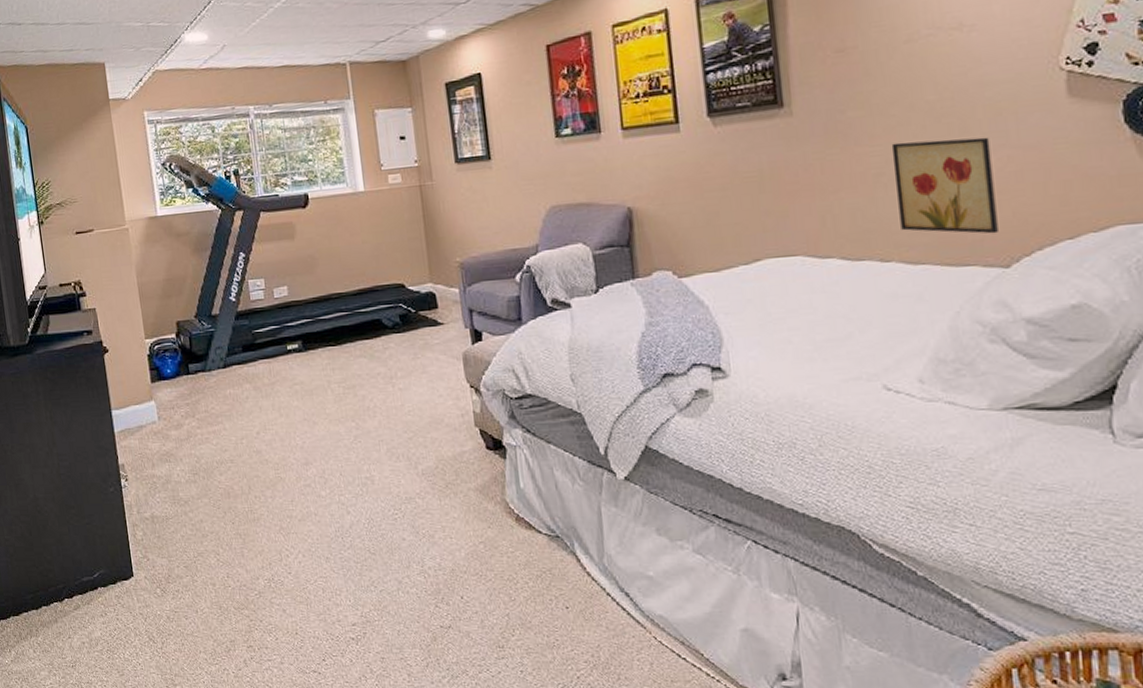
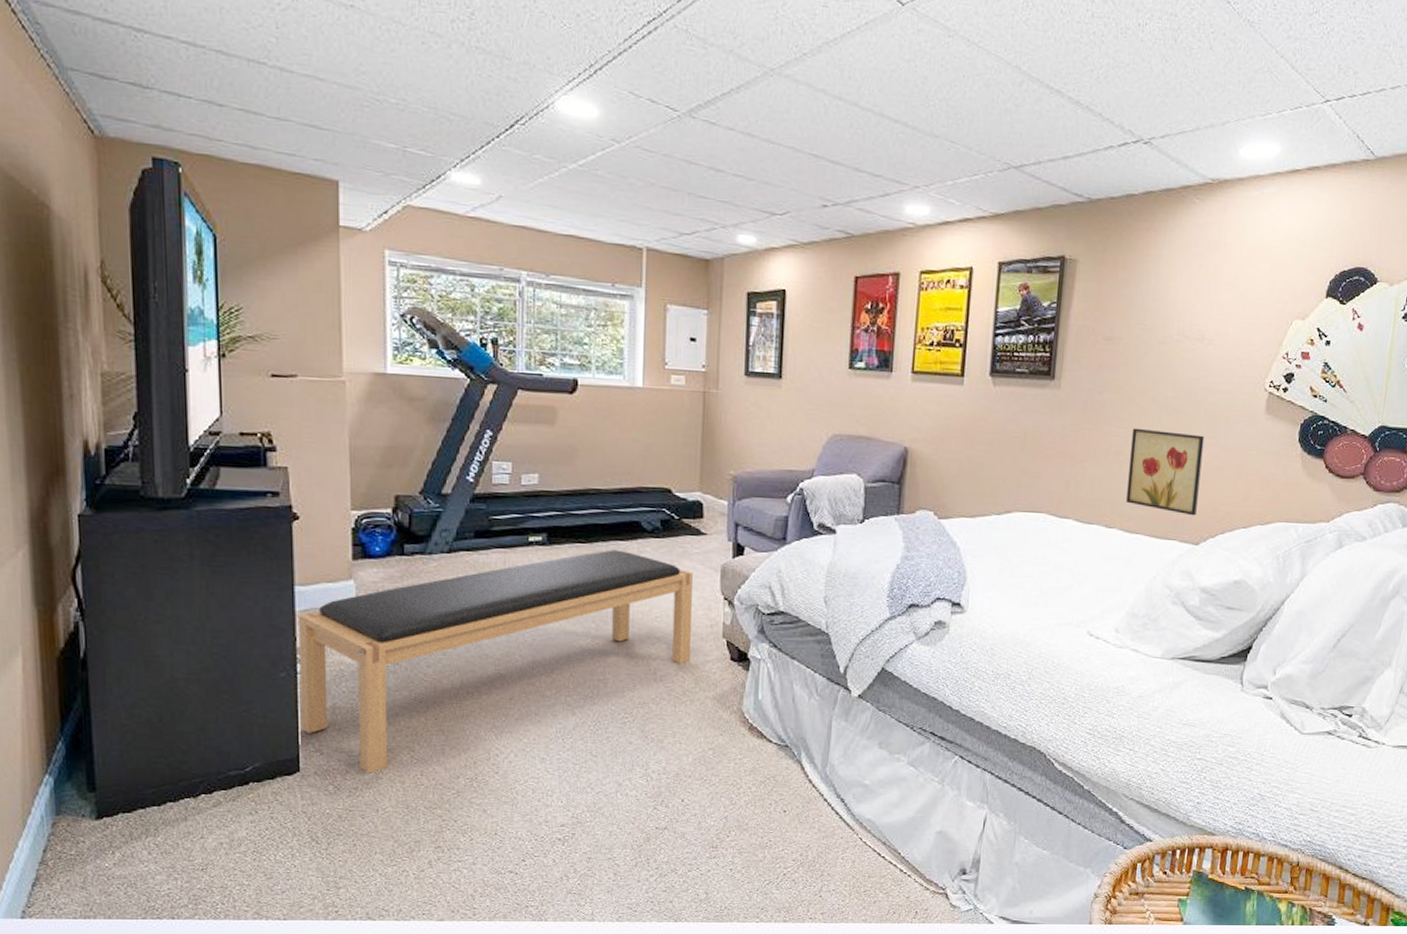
bench: none [117,349,448,577] -> present [298,549,693,773]

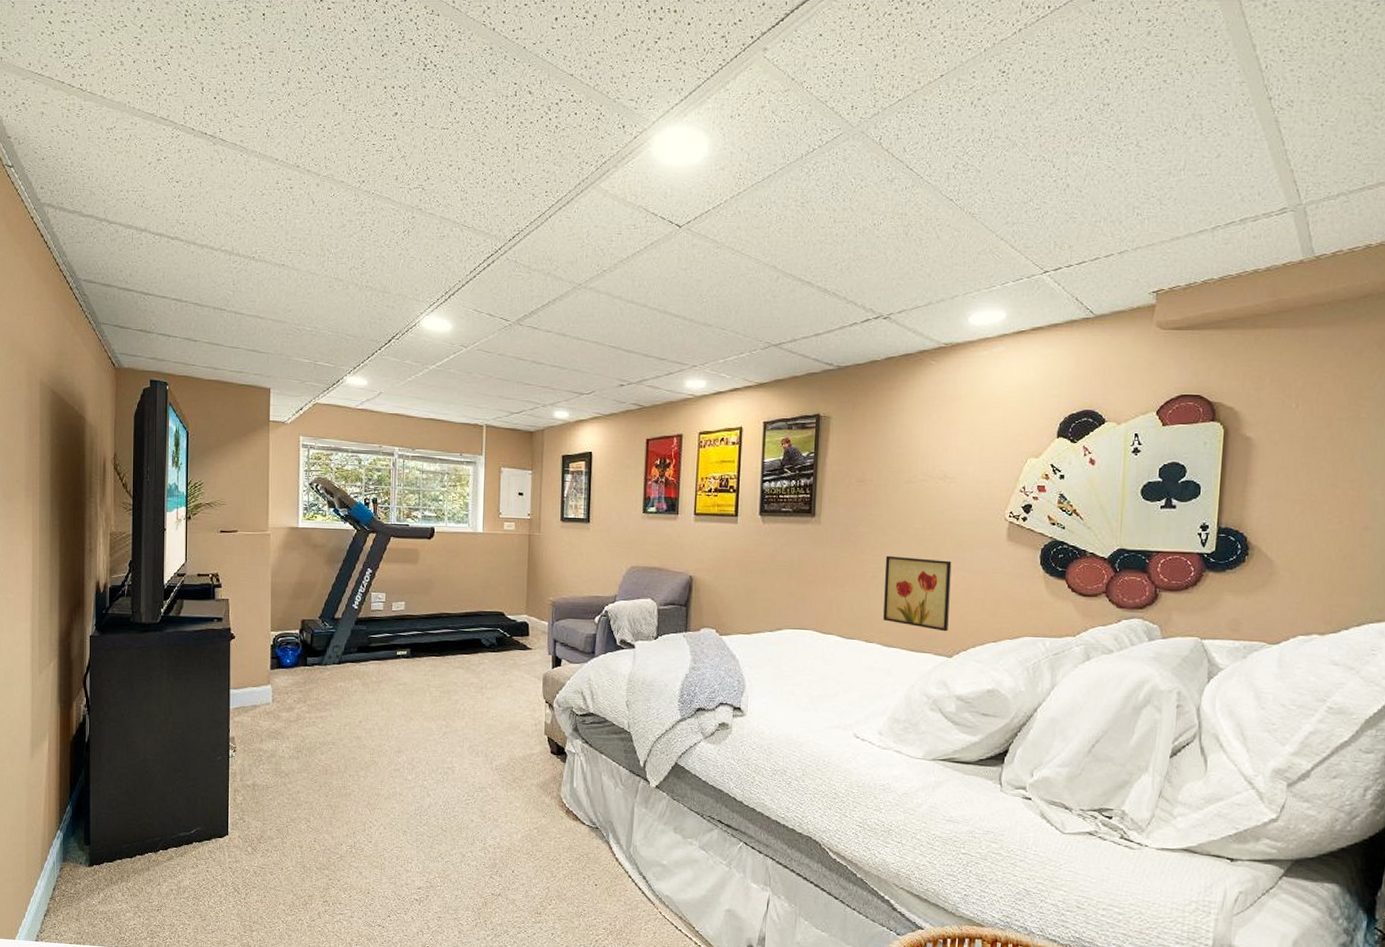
bench: present [298,549,693,773] -> none [230,661,521,839]

